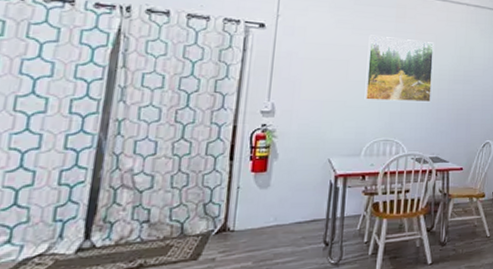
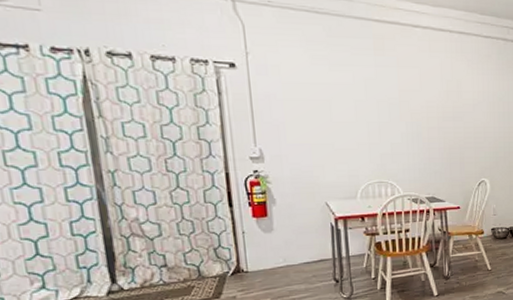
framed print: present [364,35,434,103] -> none [348,71,421,142]

